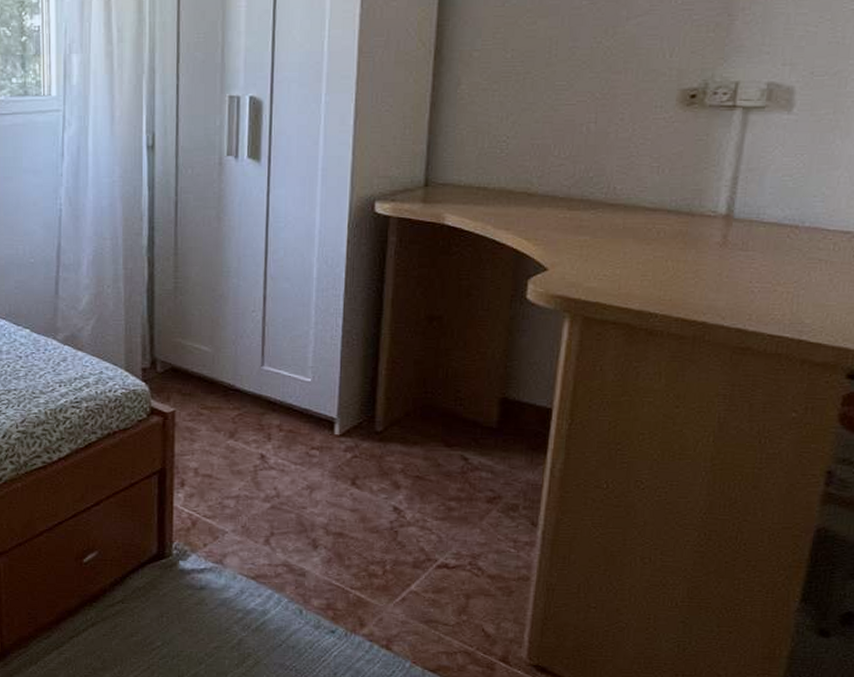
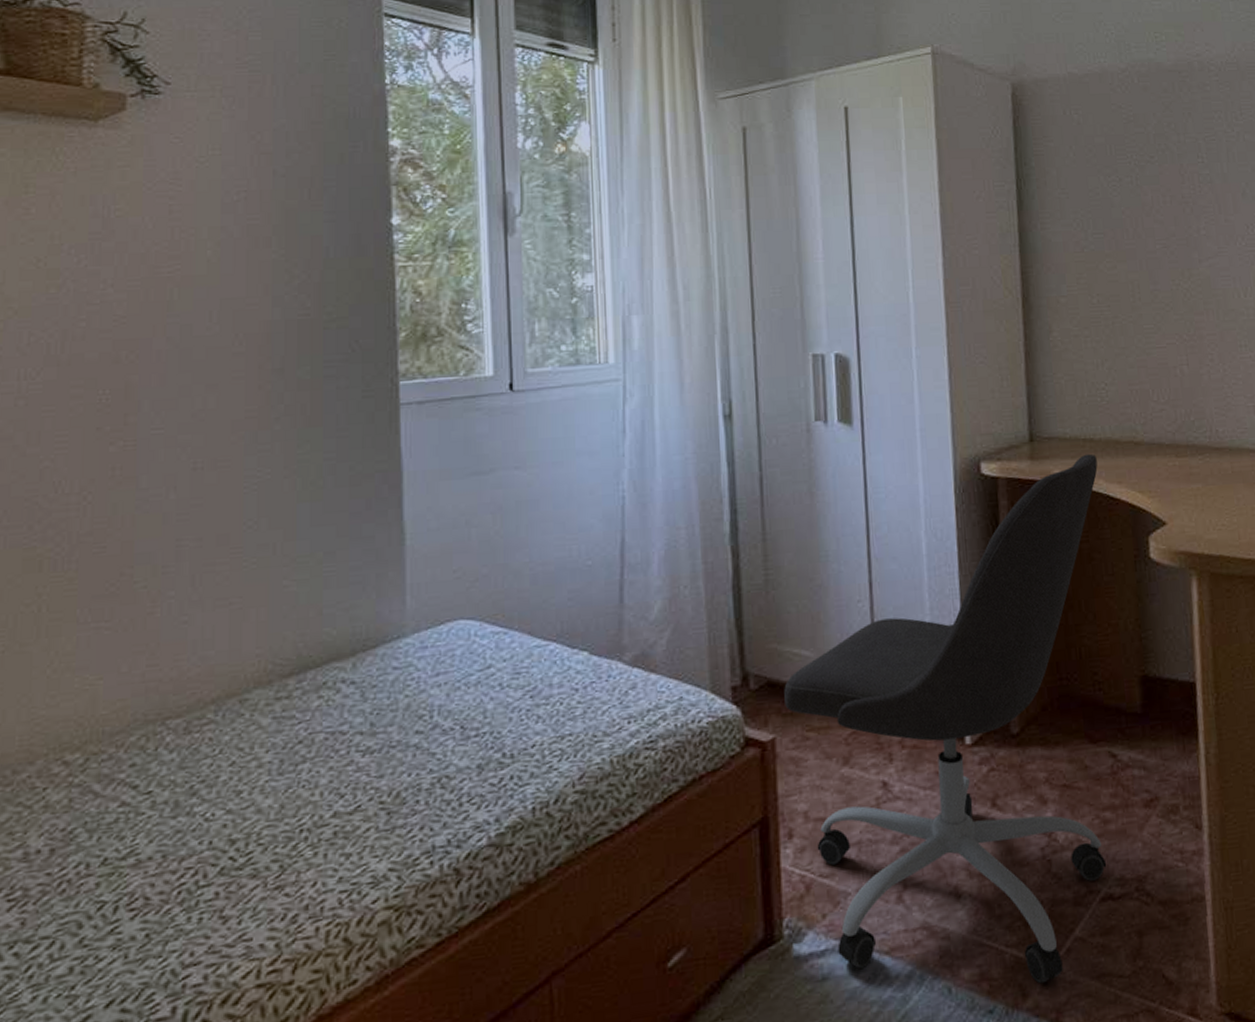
office chair: none [185,201,488,619] -> present [784,453,1107,984]

